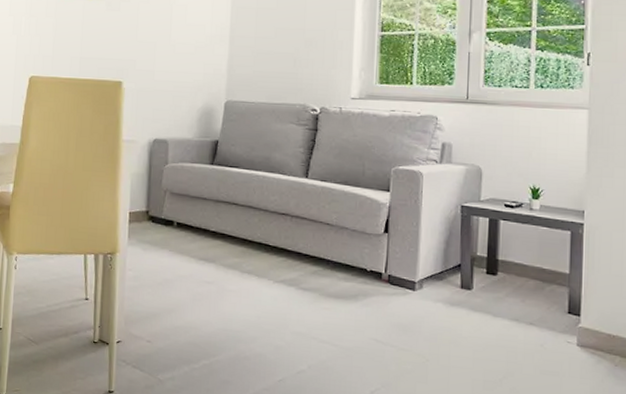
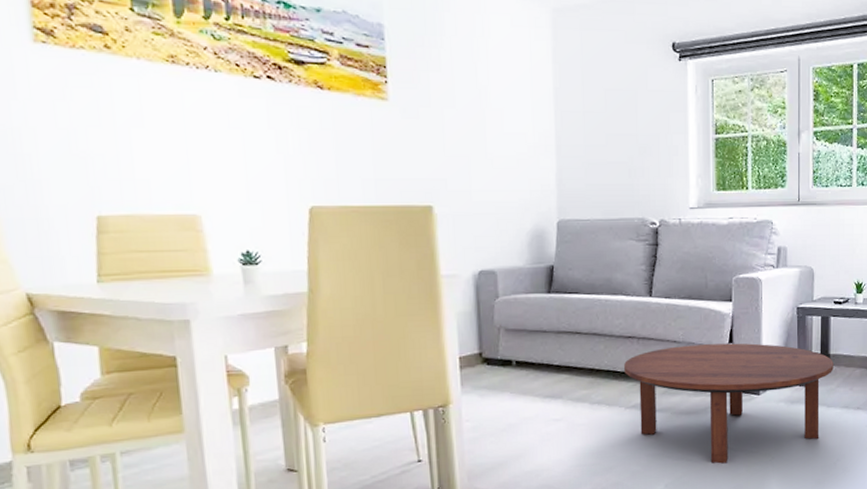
coffee table: none [276,228,502,356] -> present [624,343,833,464]

